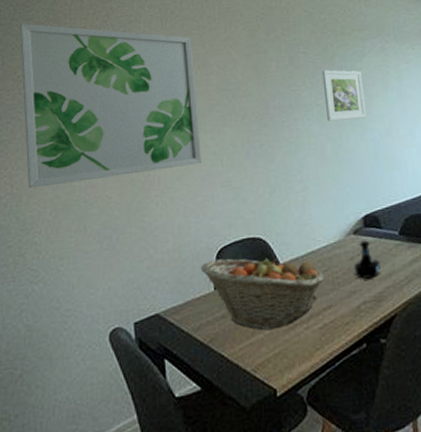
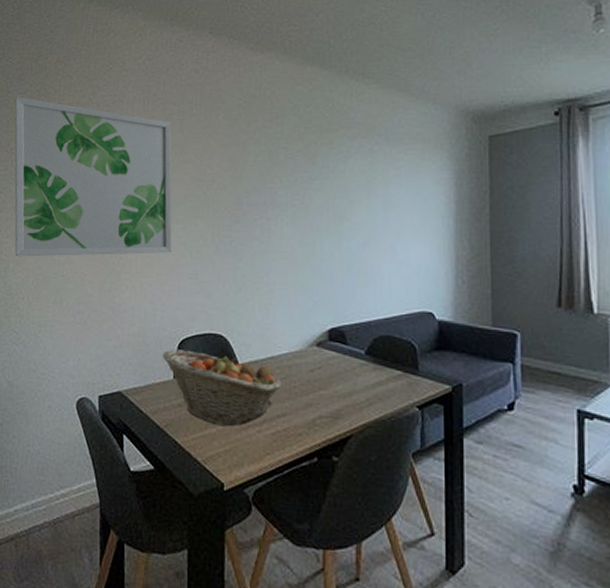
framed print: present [322,70,366,122] -> none [301,169,344,225]
tequila bottle: present [353,240,381,279] -> none [312,354,342,395]

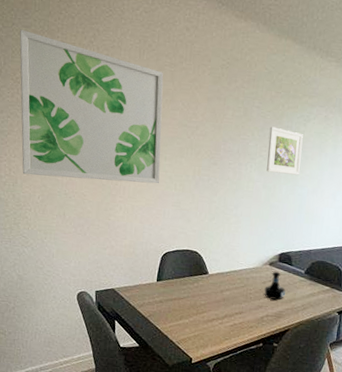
fruit basket: present [162,349,281,427] -> none [148,259,240,319]
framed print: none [301,169,344,225] -> present [266,126,303,175]
tequila bottle: none [312,354,342,395] -> present [263,271,286,301]

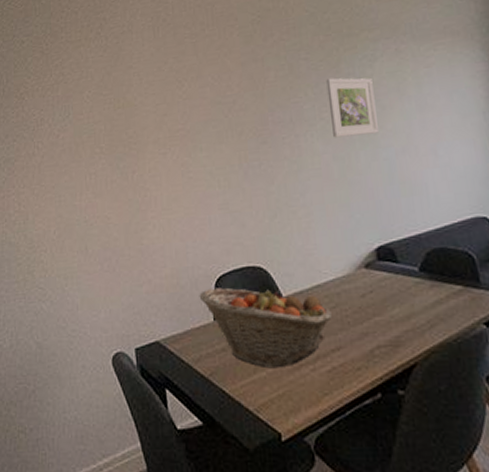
wall art: present [19,29,164,184] -> none [22,39,197,207]
fruit basket: none [148,259,240,319] -> present [199,287,332,369]
tequila bottle: present [263,271,286,301] -> none [364,275,398,321]

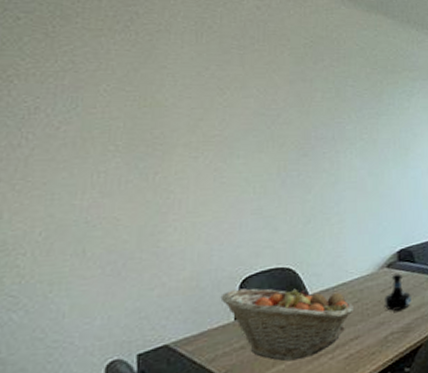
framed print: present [326,78,378,138] -> none [369,105,409,157]
tequila bottle: none [364,275,398,321] -> present [383,273,411,311]

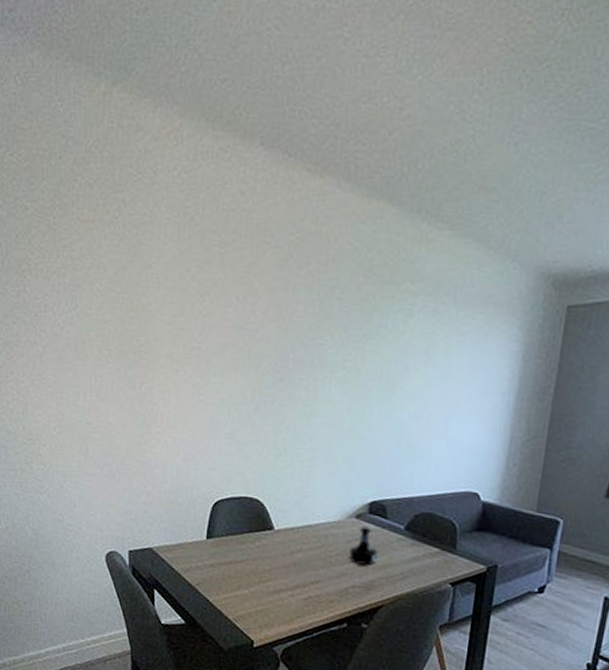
fruit basket: present [220,286,353,362] -> none [195,510,317,589]

